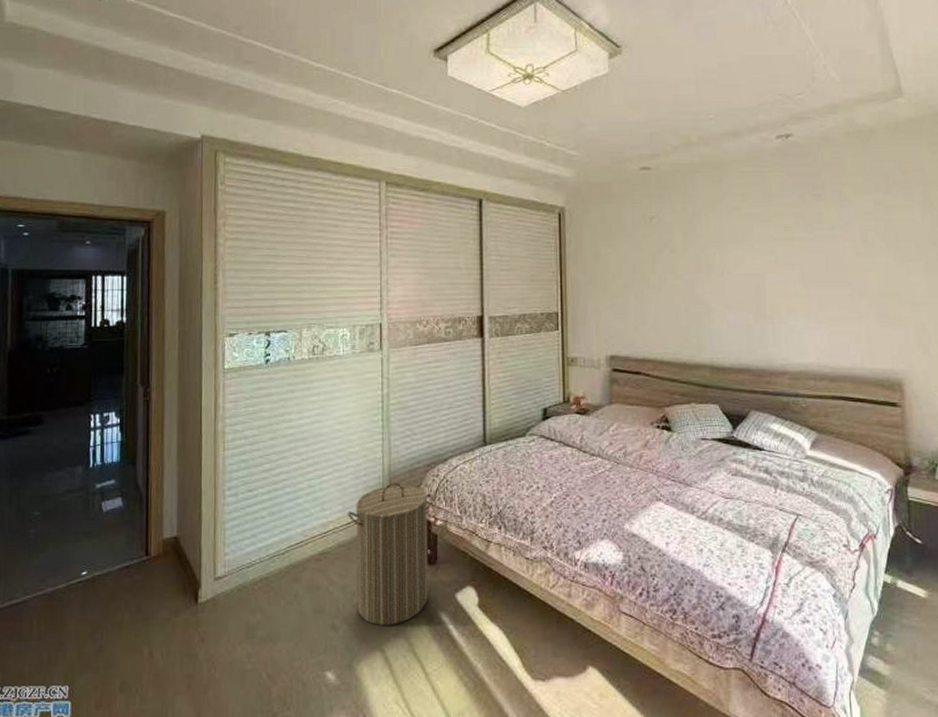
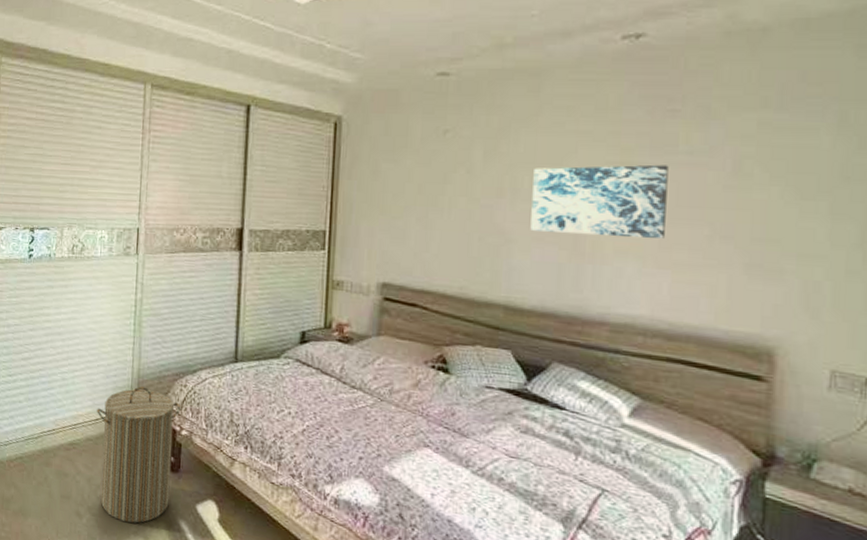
wall art: none [722,239,821,300] -> present [530,164,669,240]

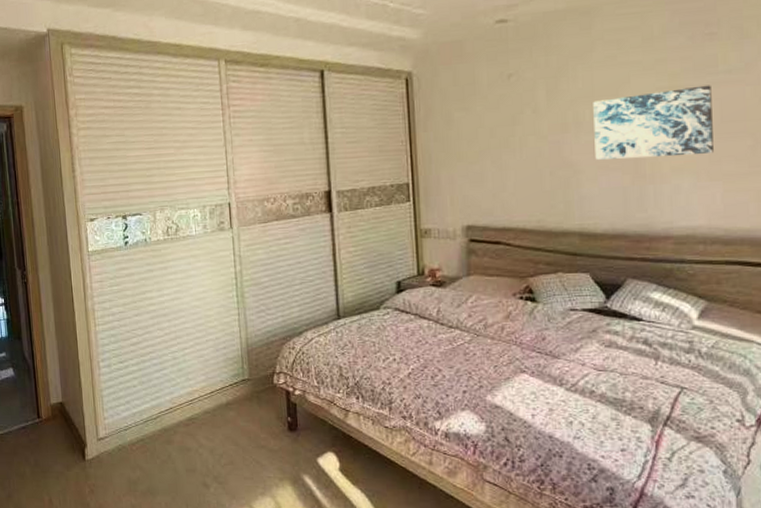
laundry hamper: present [97,386,181,523] -> none [211,355,292,485]

